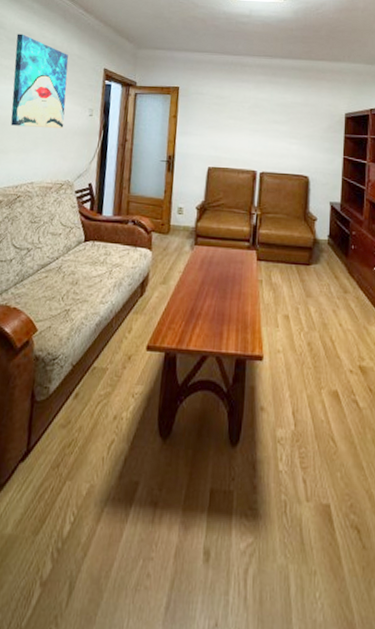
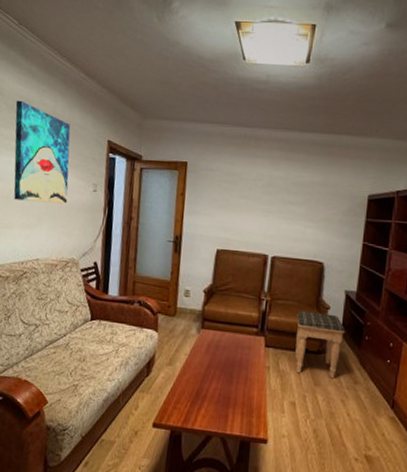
footstool: none [286,223,332,289] -> present [295,311,345,379]

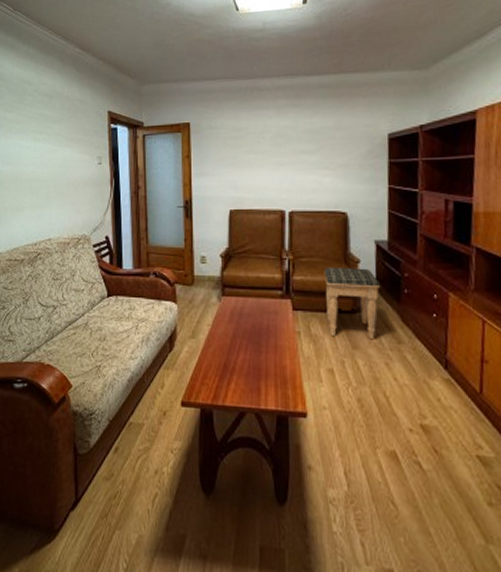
wall art: present [13,100,71,204] -> none [17,83,74,182]

